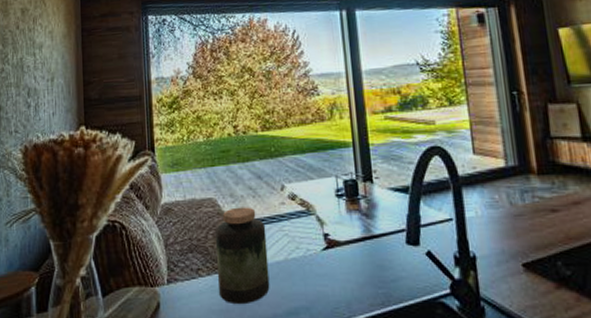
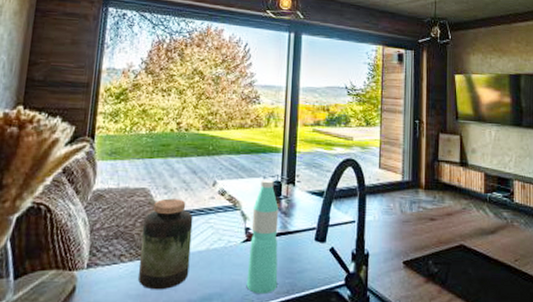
water bottle: none [328,177,370,306] -> present [246,178,279,293]

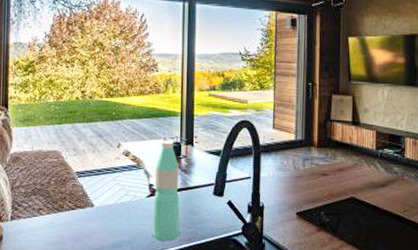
jar: present [138,198,193,290] -> none [56,159,101,238]

